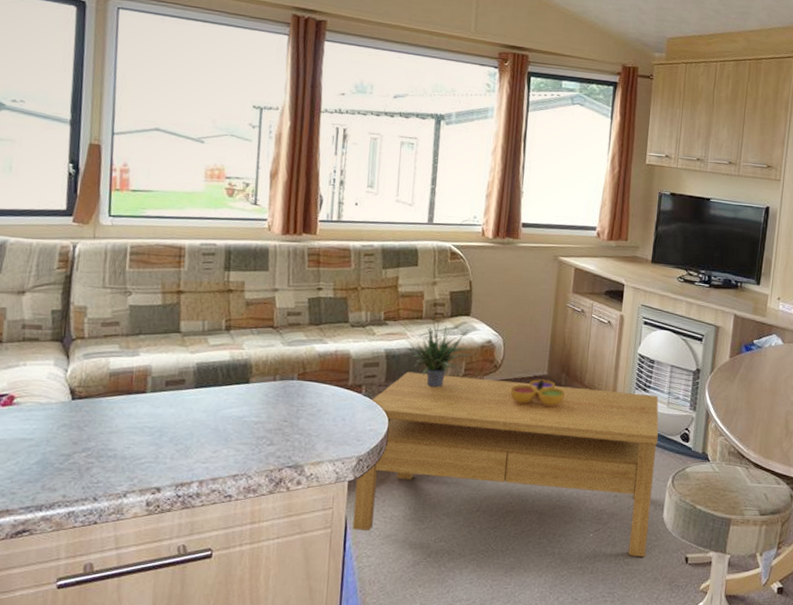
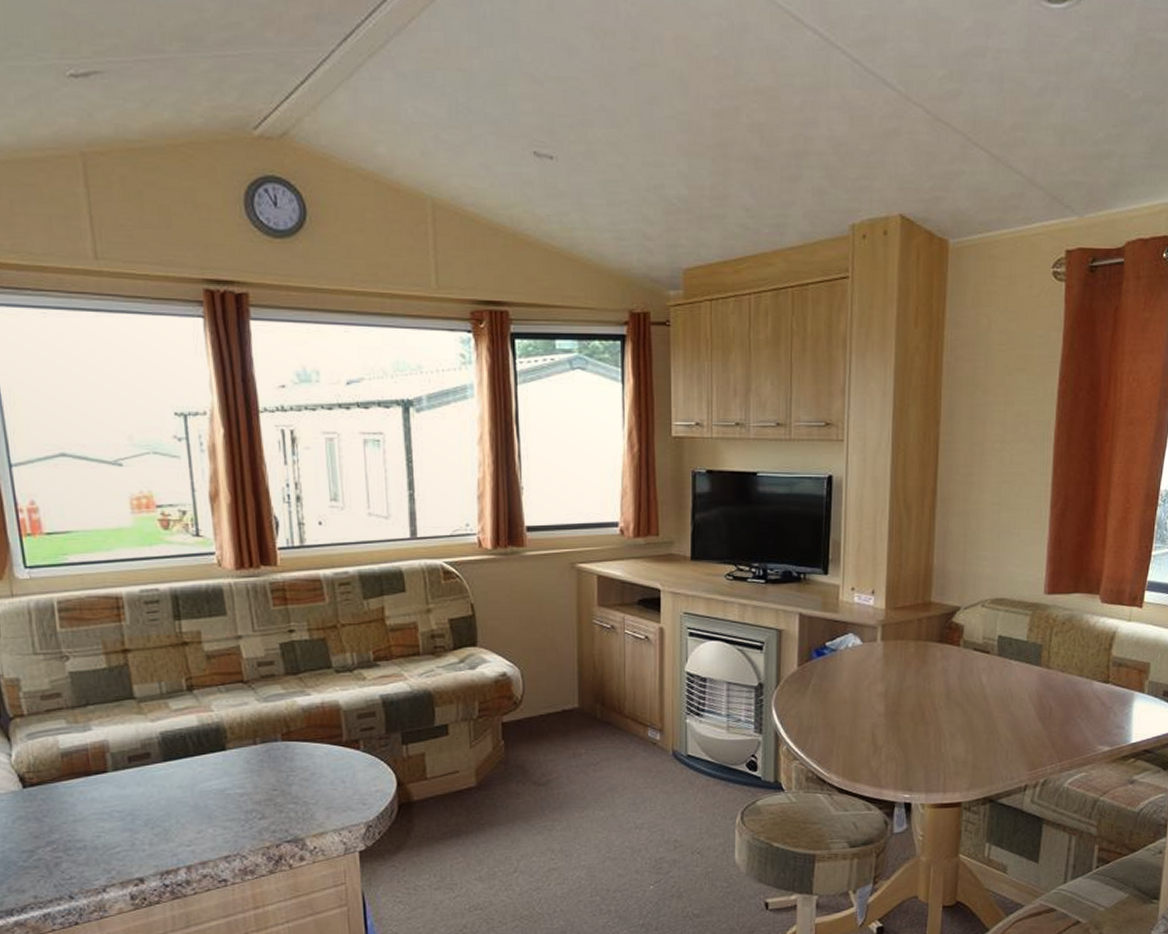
coffee table: present [352,371,659,558] -> none [367,718,719,907]
potted plant: present [405,313,471,387] -> none [404,647,484,735]
decorative bowl: present [510,379,565,407] -> none [536,713,602,745]

